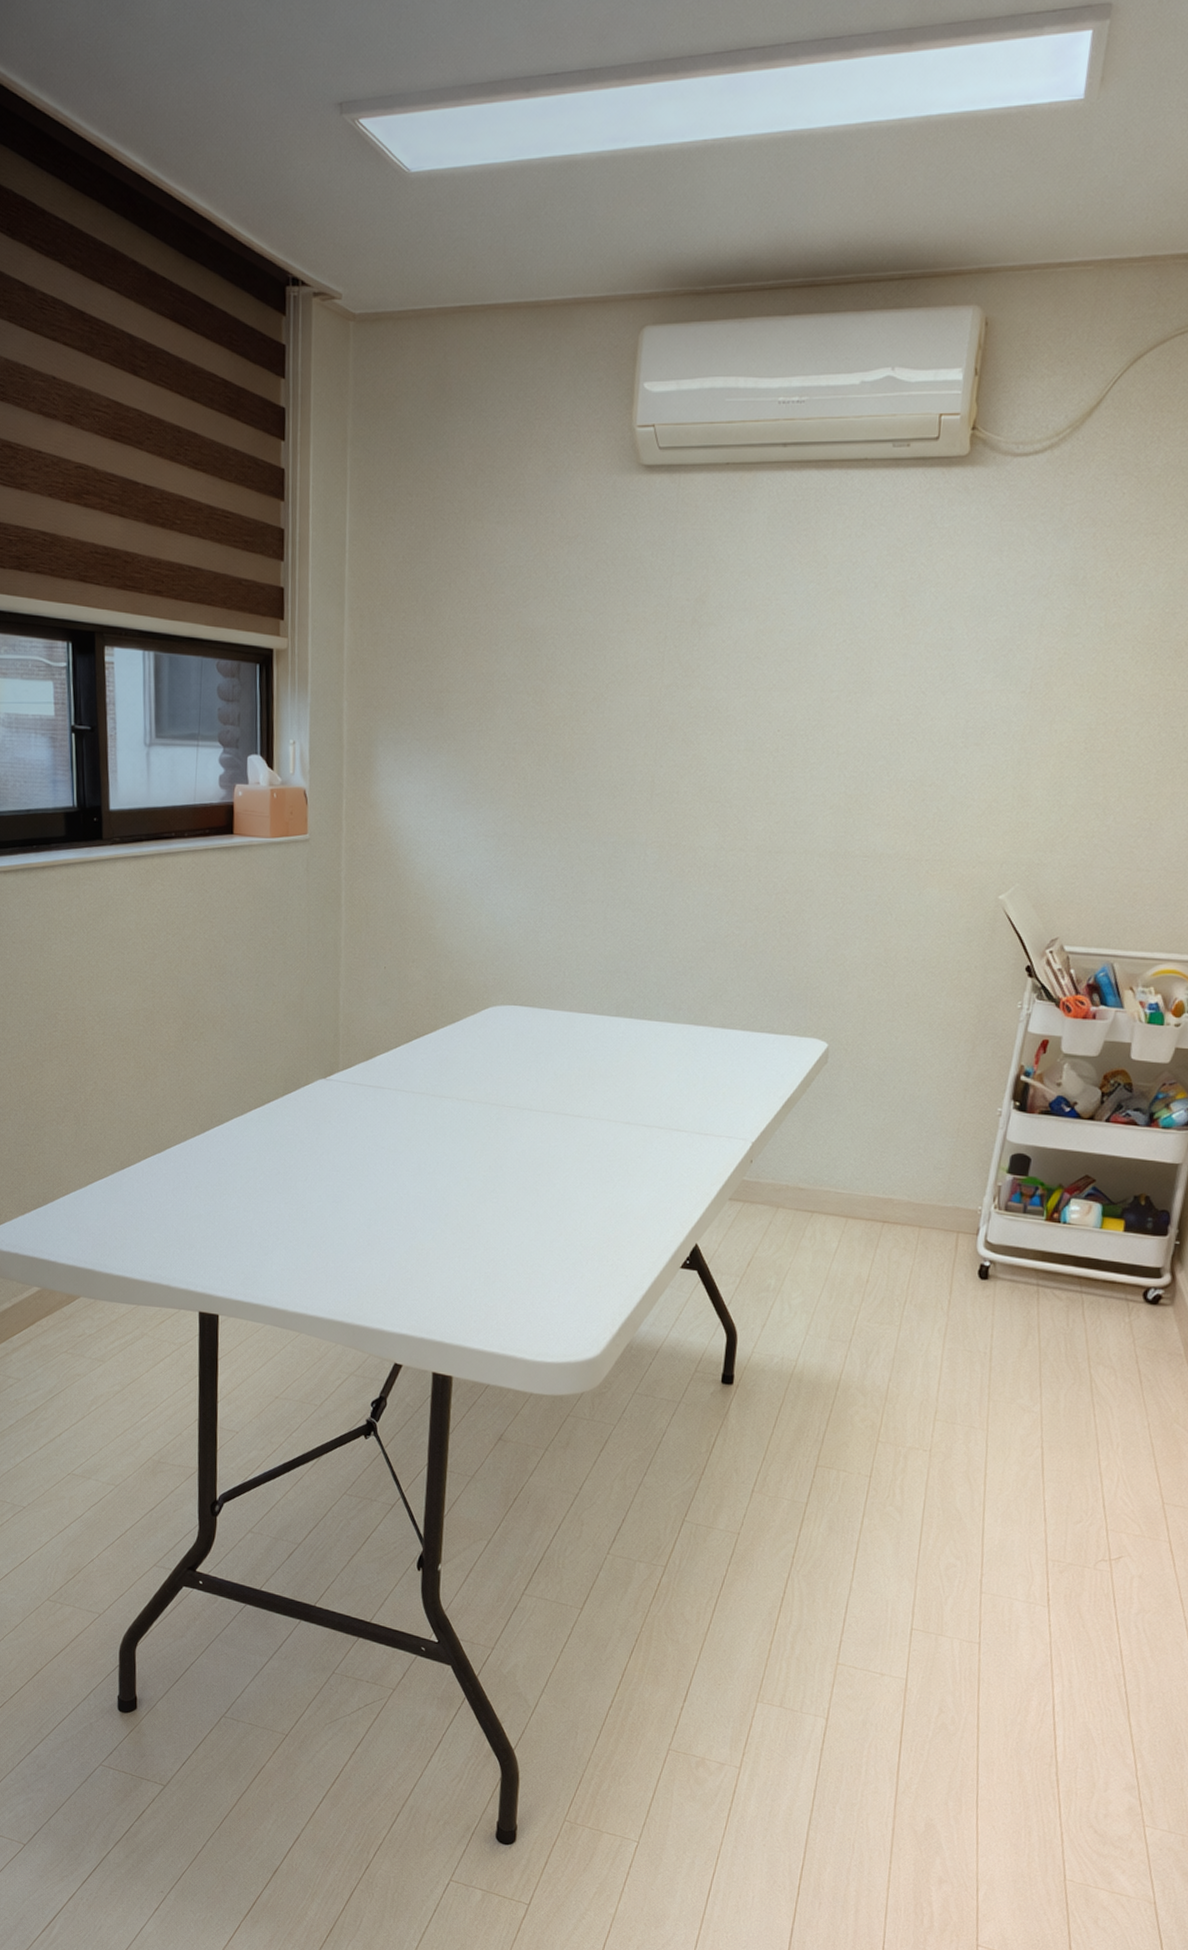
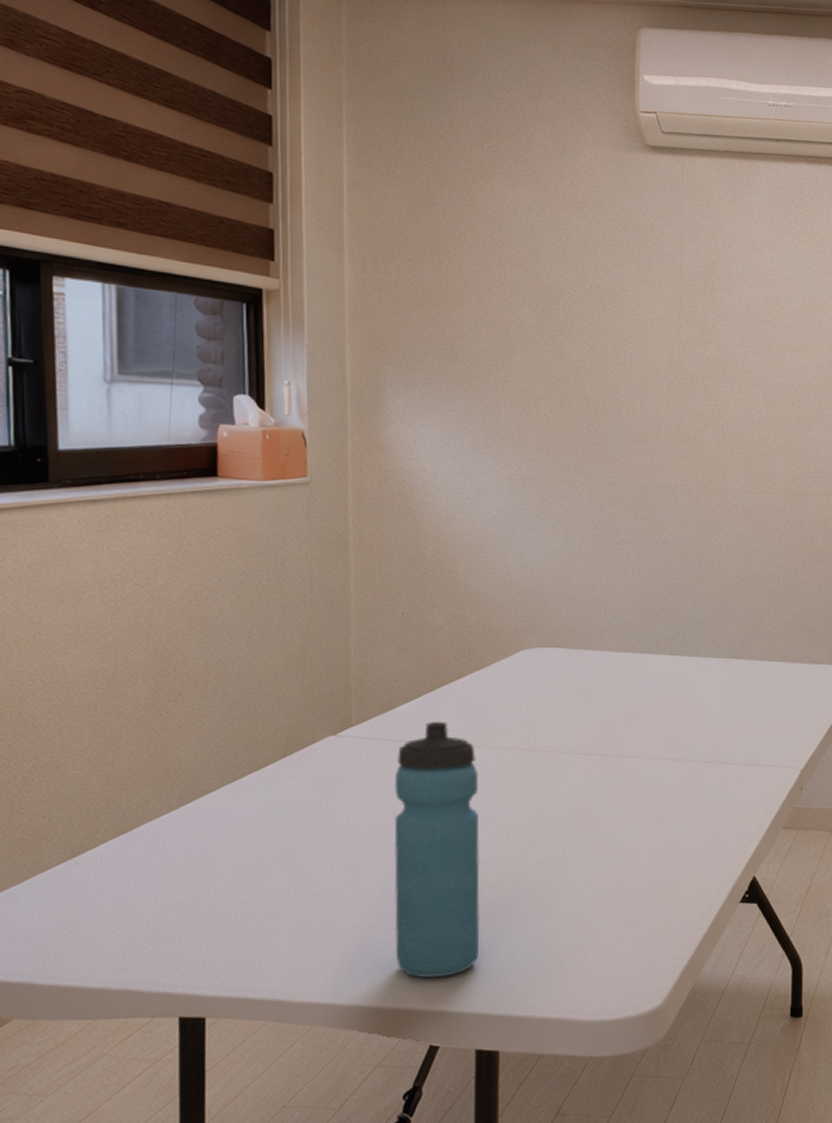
water bottle: none [369,1071,446,1305] -> present [394,721,481,978]

